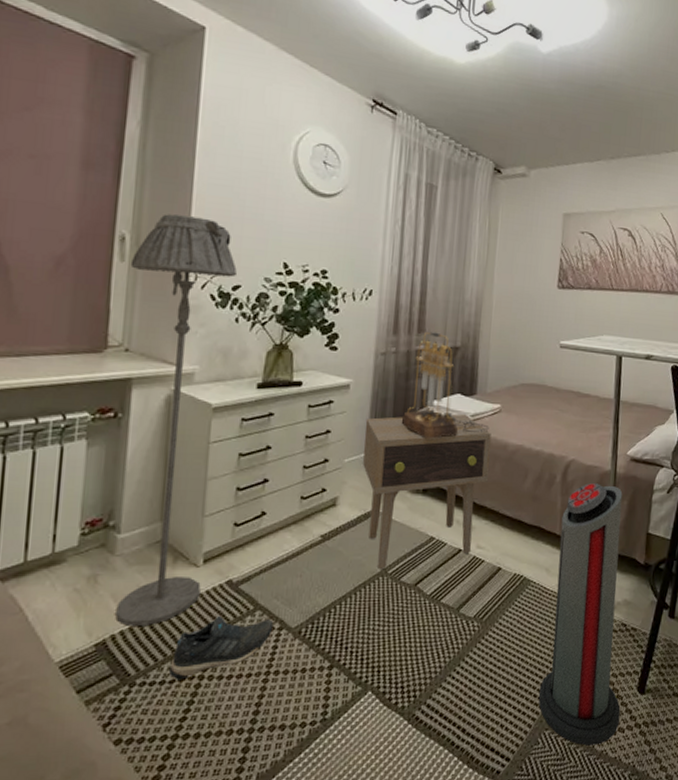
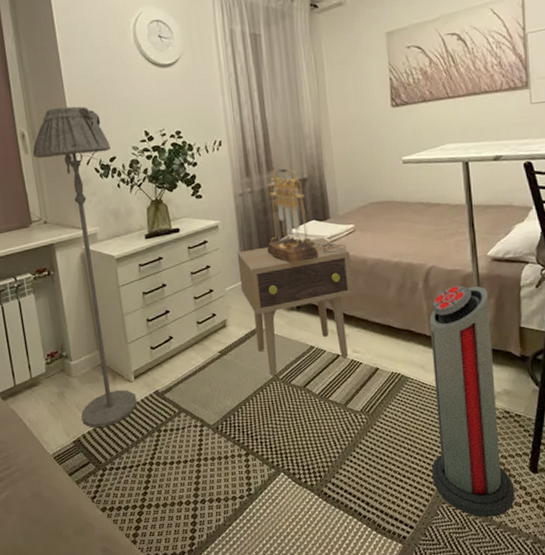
shoe: present [169,615,274,686] -> none [127,417,197,470]

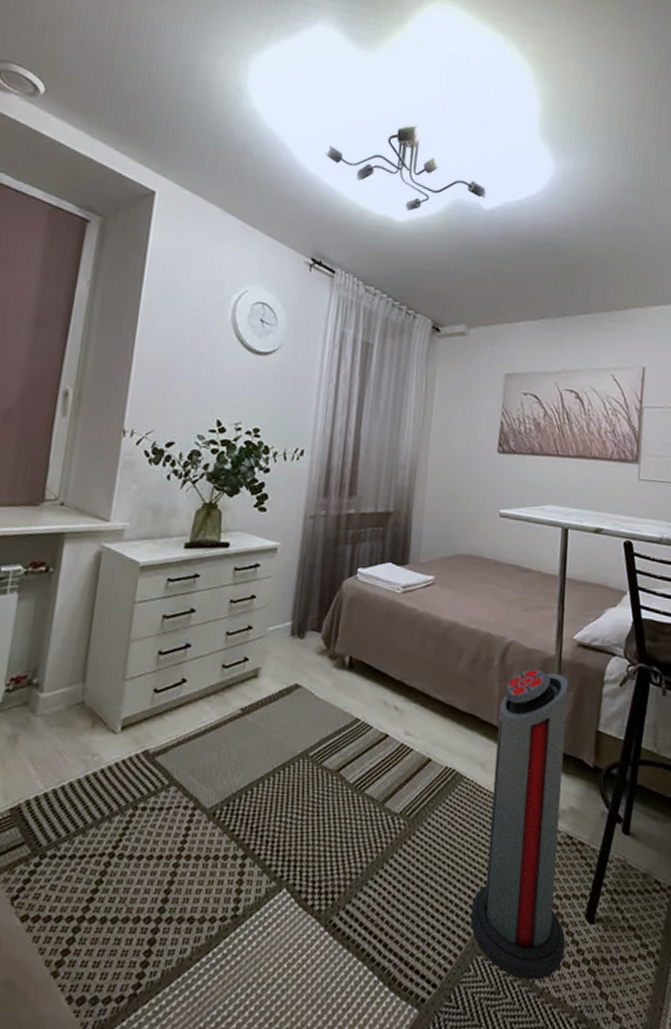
floor lamp: present [32,106,137,428] -> none [32,370,171,793]
side table: present [237,237,354,375] -> none [287,584,424,750]
table lamp: present [267,168,347,263] -> none [328,494,422,610]

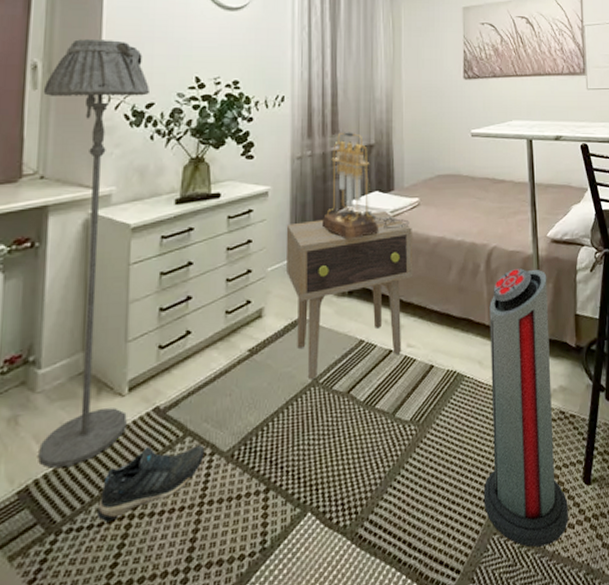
floor lamp: none [32,370,171,793] -> present [38,39,149,469]
shoe: none [80,788,188,863] -> present [98,445,205,529]
side table: none [287,584,424,750] -> present [286,210,413,379]
table lamp: none [328,494,422,610] -> present [321,132,409,239]

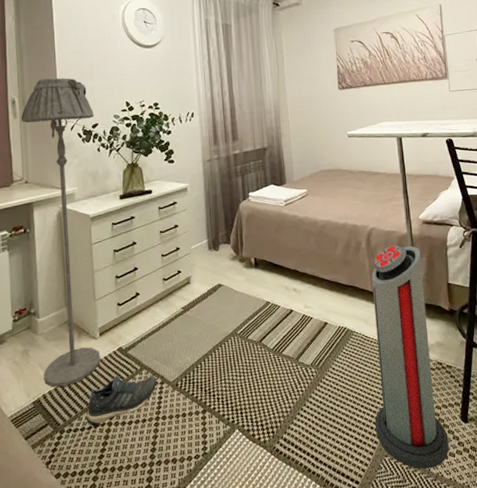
side table: present [286,210,413,379] -> none [203,200,306,331]
table lamp: present [321,132,409,239] -> none [230,138,300,223]

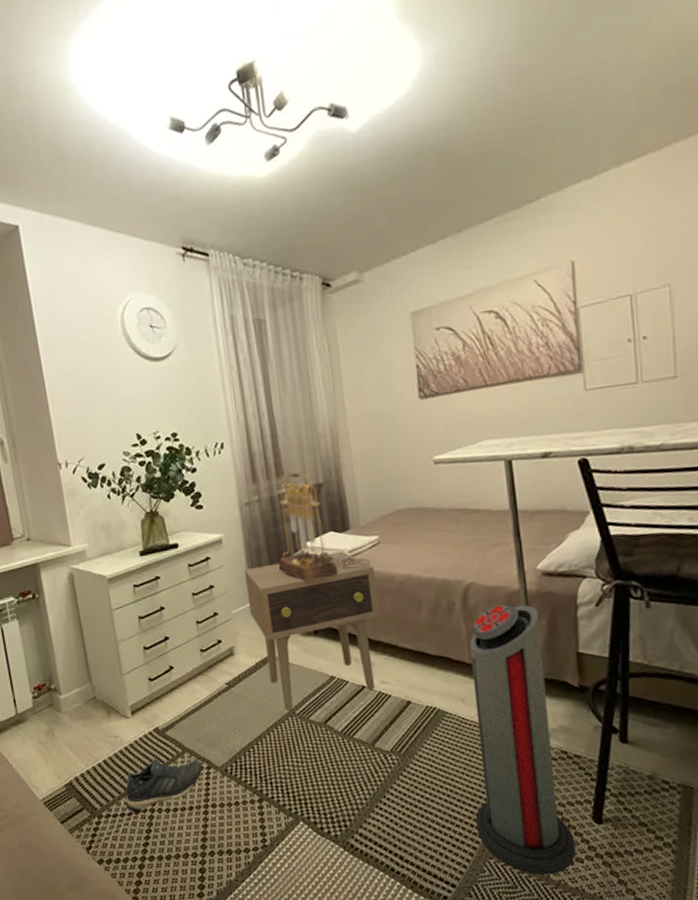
floor lamp: present [21,78,101,387] -> none [12,408,135,770]
side table: none [203,200,306,331] -> present [244,551,380,710]
table lamp: none [230,138,300,223] -> present [278,472,371,581]

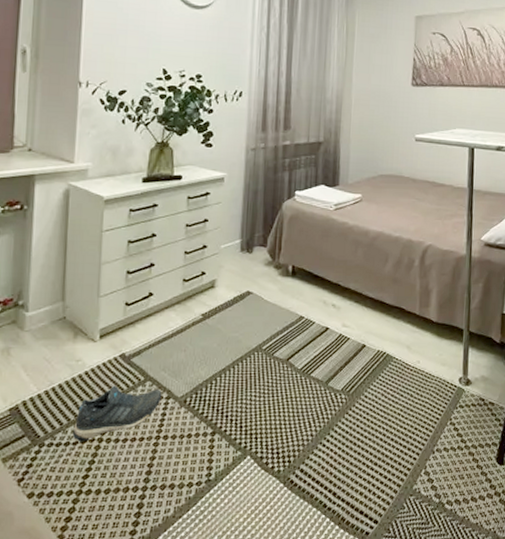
side table: present [244,551,380,710] -> none [238,203,354,345]
table lamp: present [278,472,371,581] -> none [271,128,351,227]
air purifier: present [469,605,576,875] -> none [403,267,481,512]

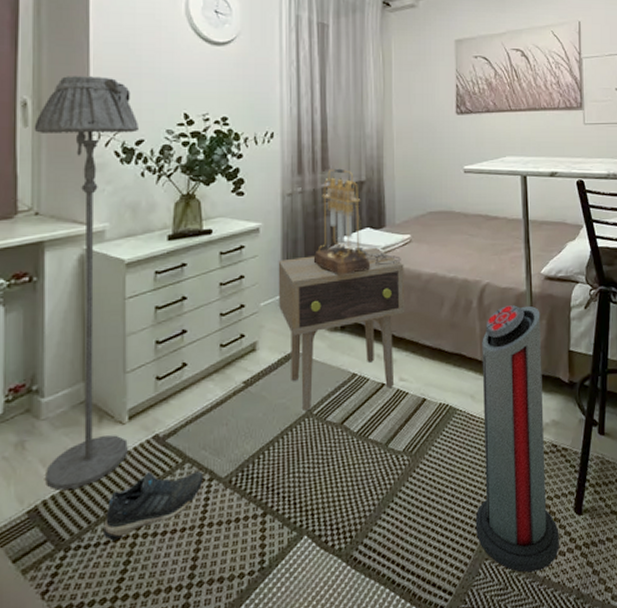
floor lamp: none [26,28,122,393] -> present [34,76,138,490]
side table: none [238,203,354,345] -> present [278,247,405,410]
table lamp: none [271,128,351,227] -> present [313,168,401,275]
air purifier: none [403,267,481,512] -> present [475,305,559,573]

